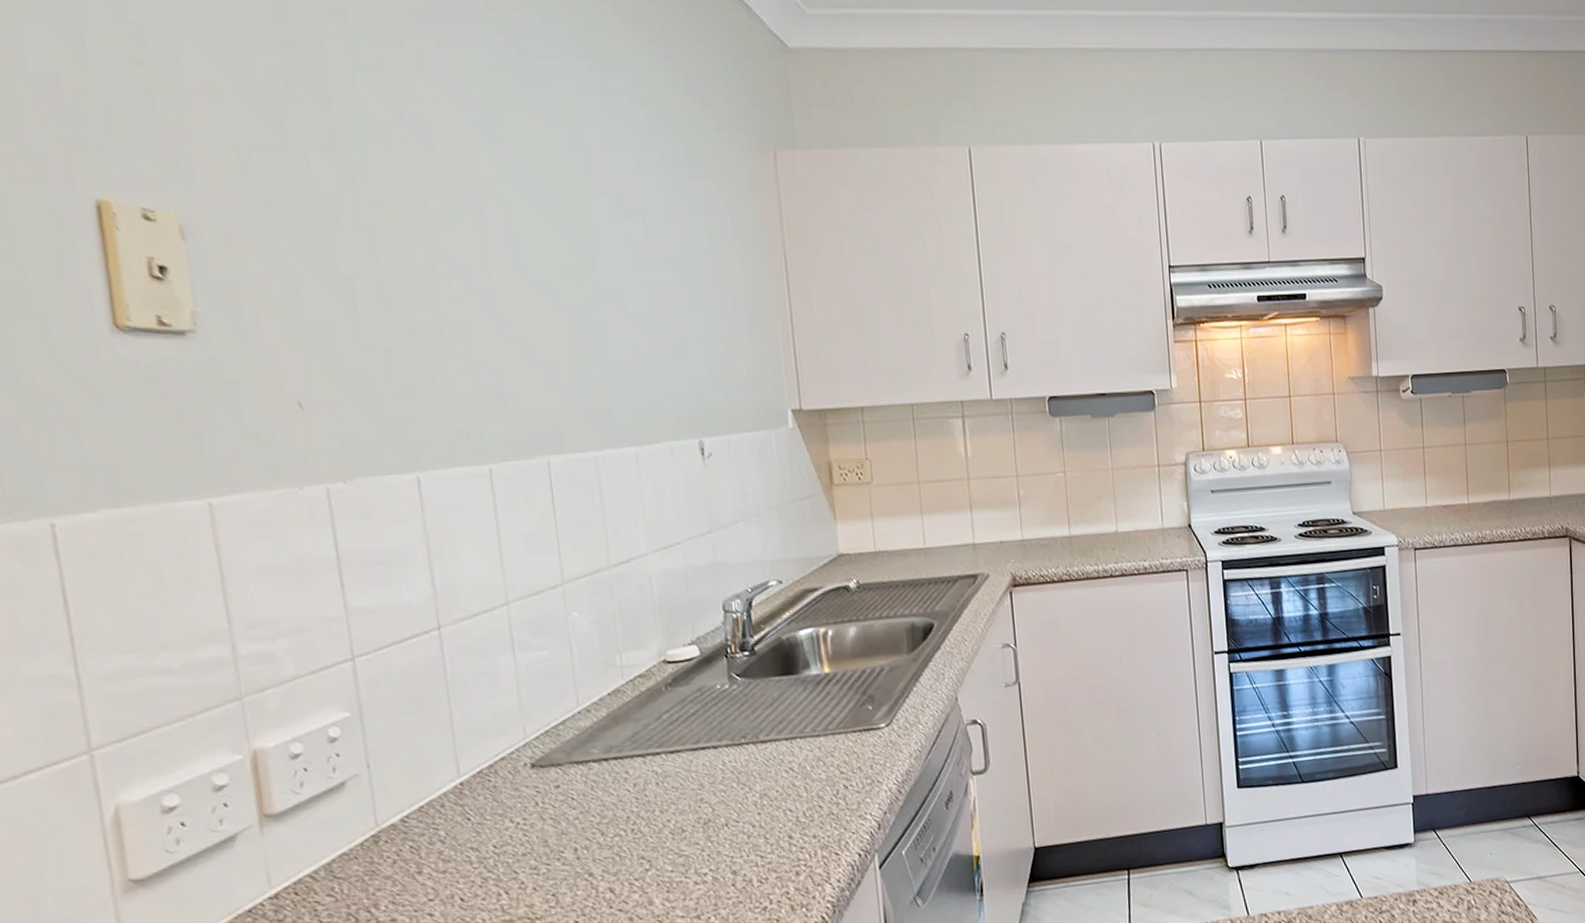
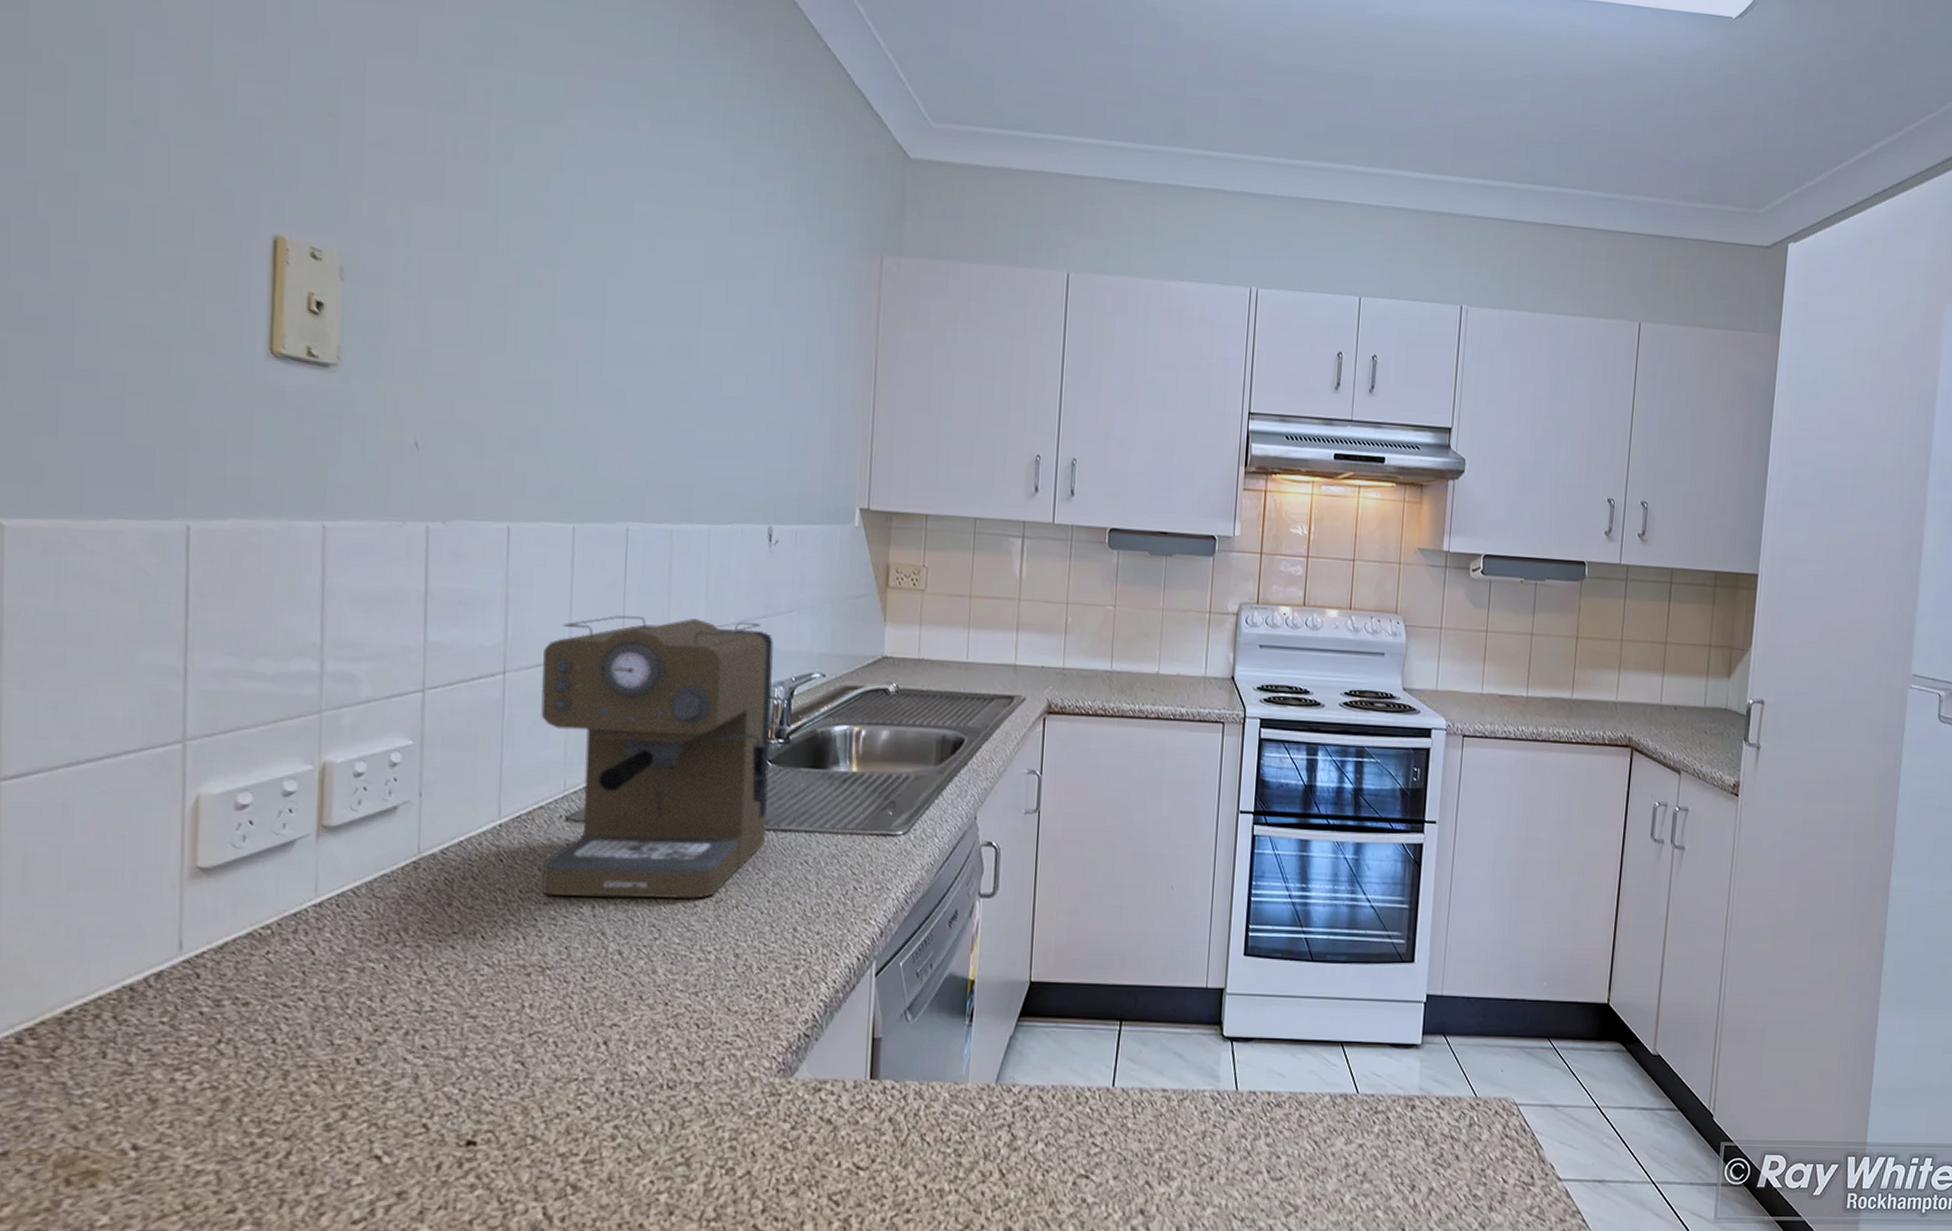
coffee maker: none [478,539,746,846] -> present [540,615,774,899]

